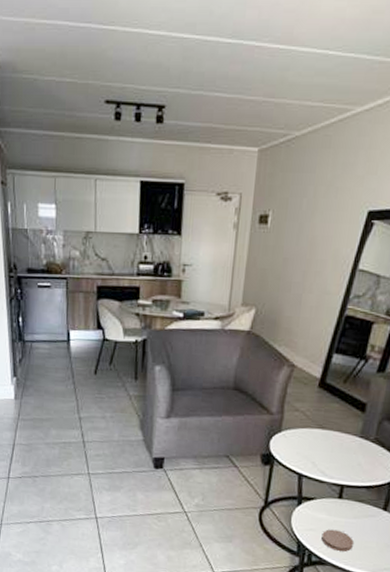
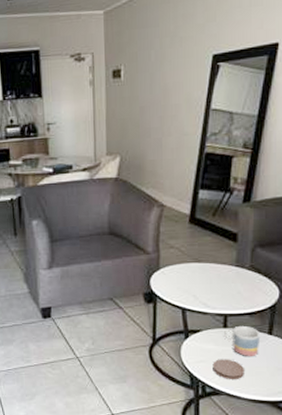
mug: none [337,498,375,531] -> present [223,325,261,357]

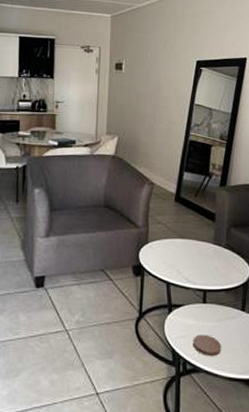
mug: present [223,325,261,357] -> none [202,301,235,334]

